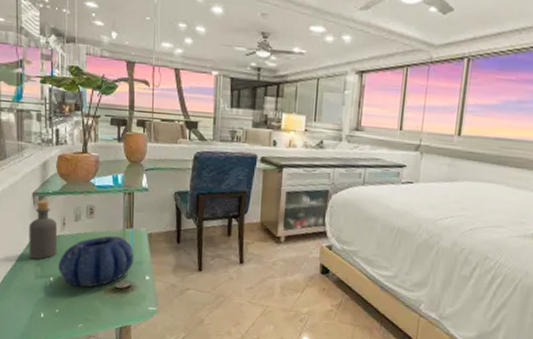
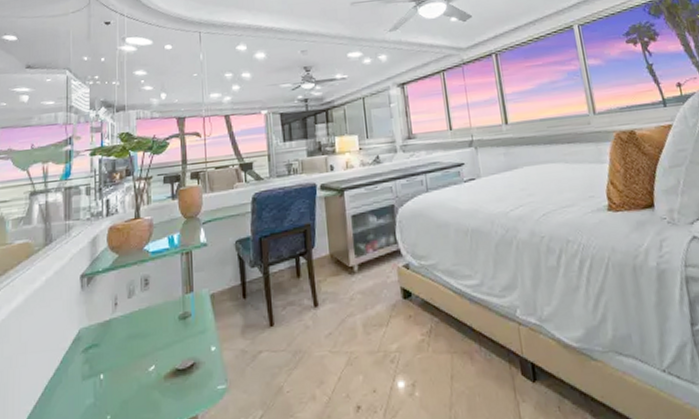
bottle: present [29,200,57,260] -> none [75,280,108,355]
decorative bowl: present [58,235,134,288] -> none [110,304,197,380]

